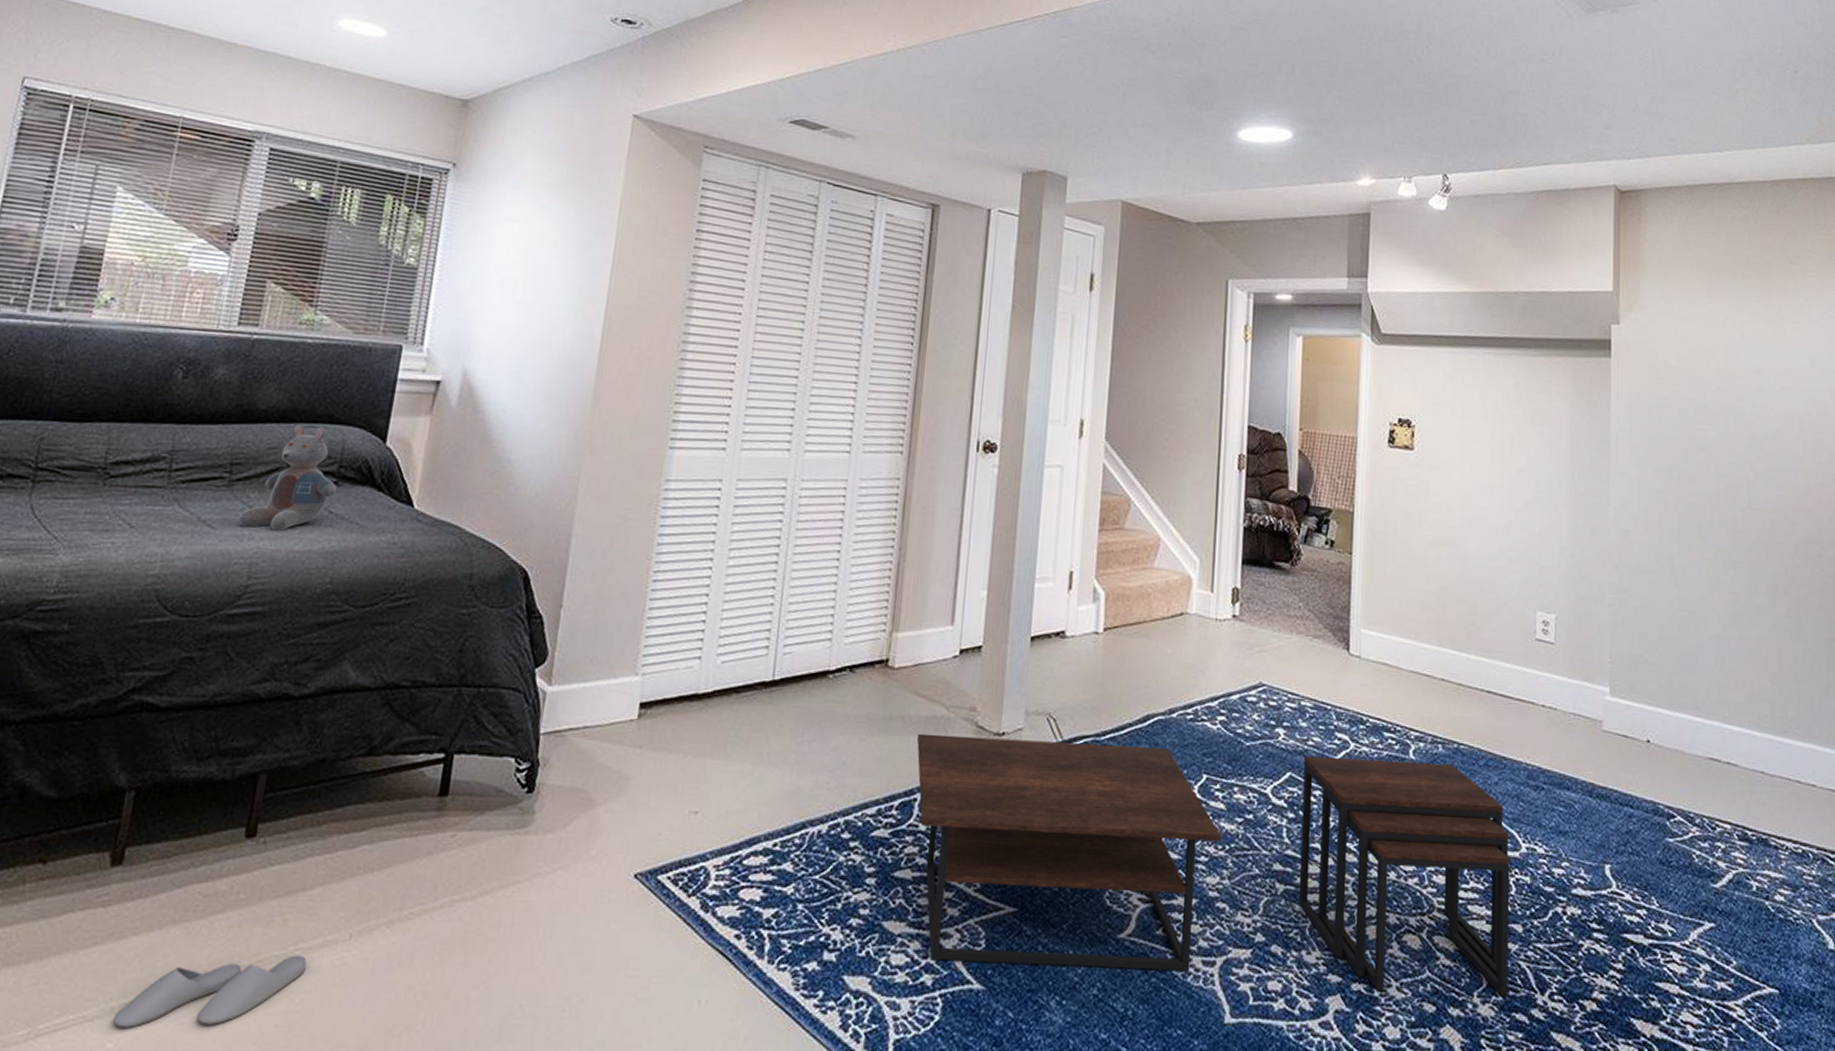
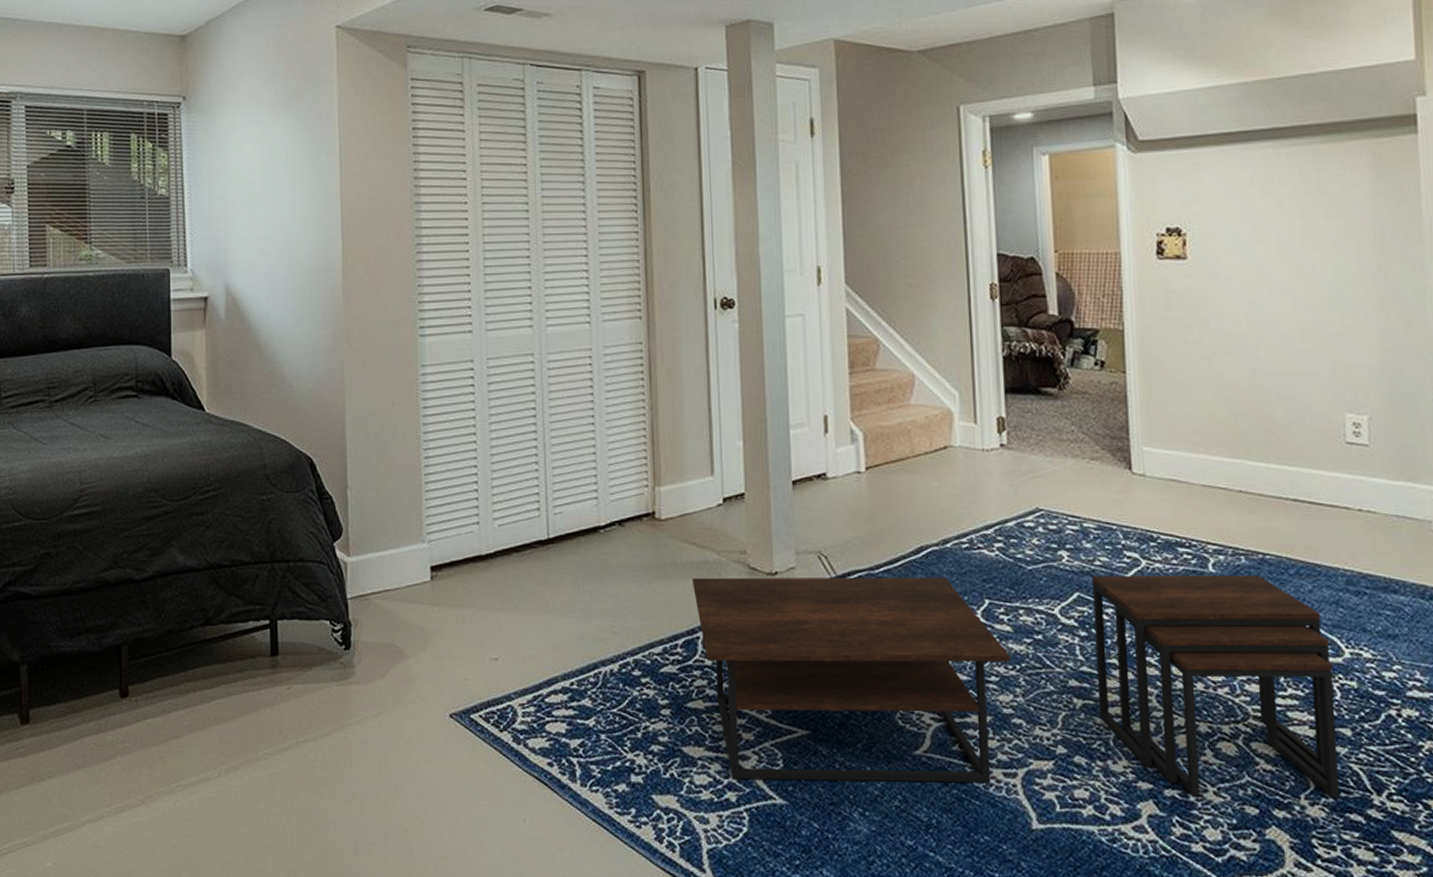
slippers: present [112,955,307,1029] -> none [47,790,188,851]
stuffed animal: present [238,424,336,532] -> none [63,348,137,443]

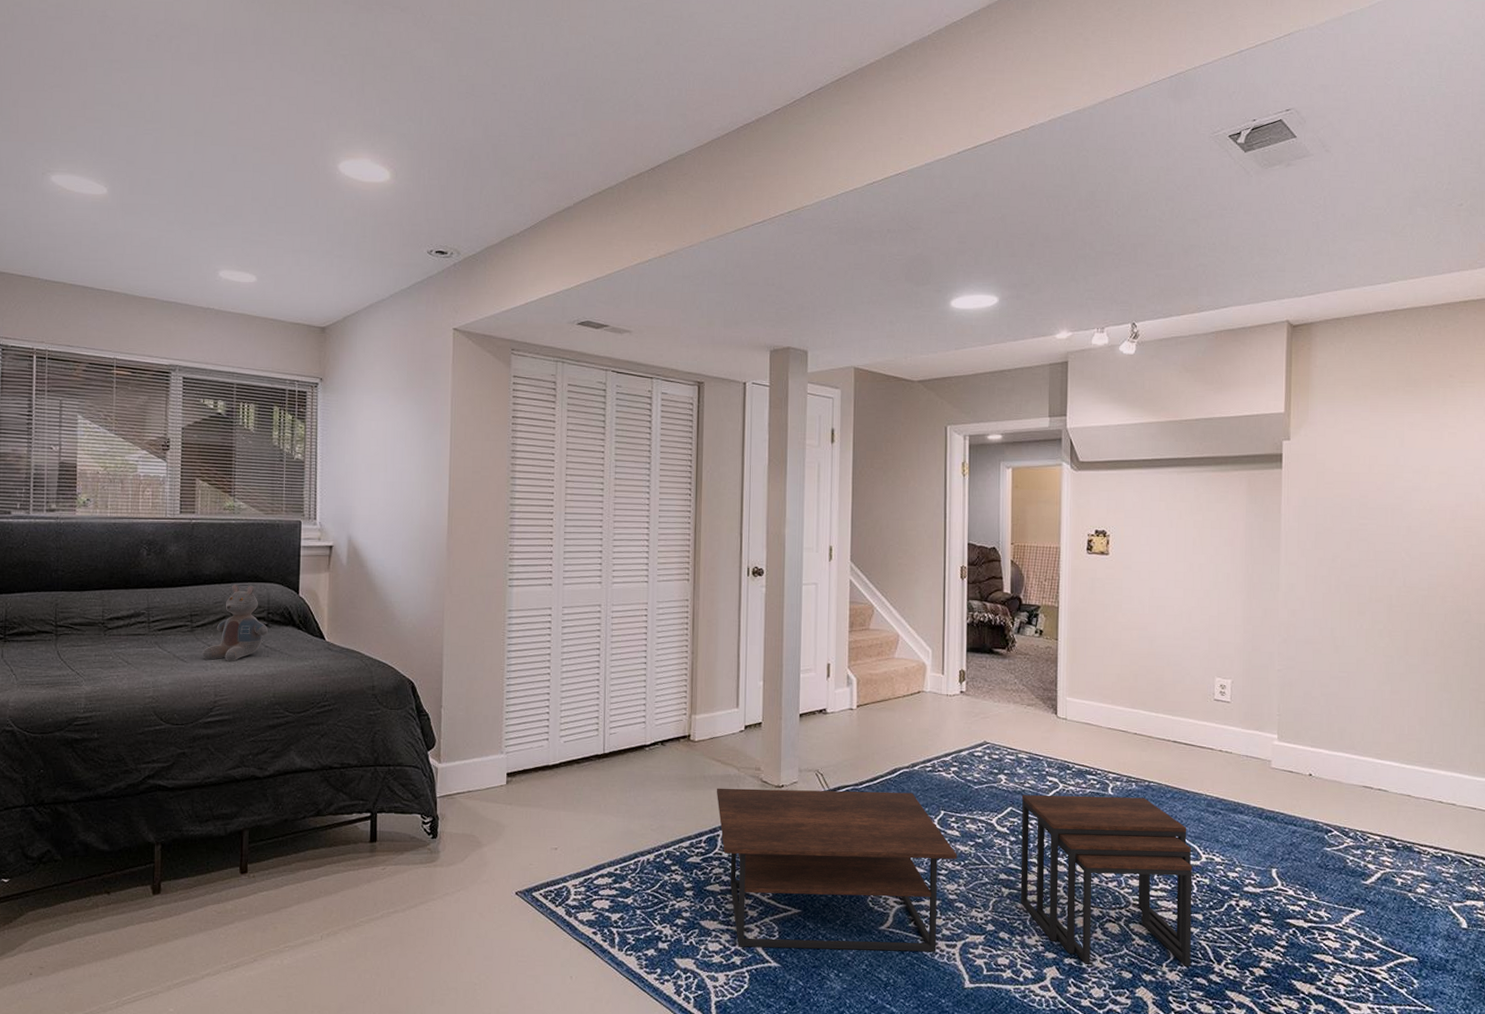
stuffed animal: none [63,348,137,443] -> present [202,584,268,662]

